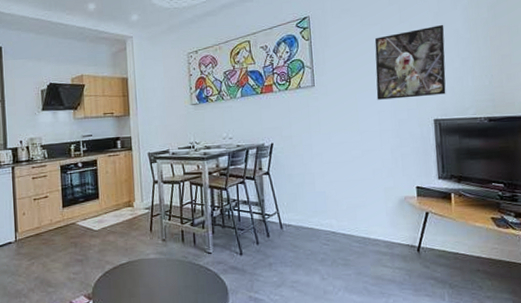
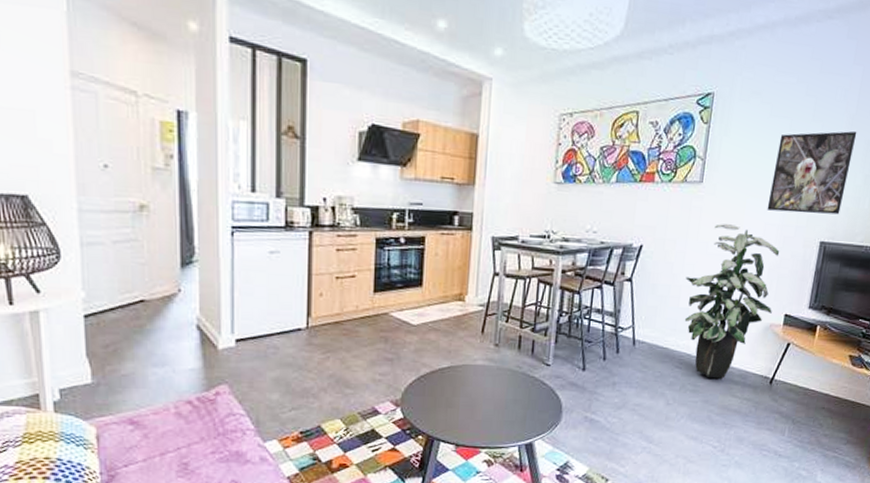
indoor plant: none [316,116,403,252] -> present [684,224,780,379]

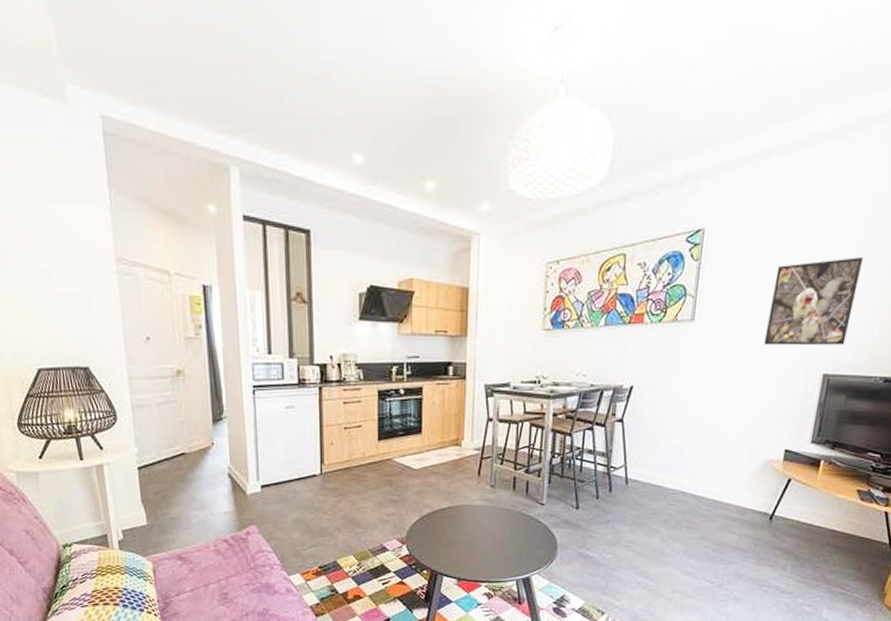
indoor plant: present [684,224,780,379] -> none [677,361,779,515]

